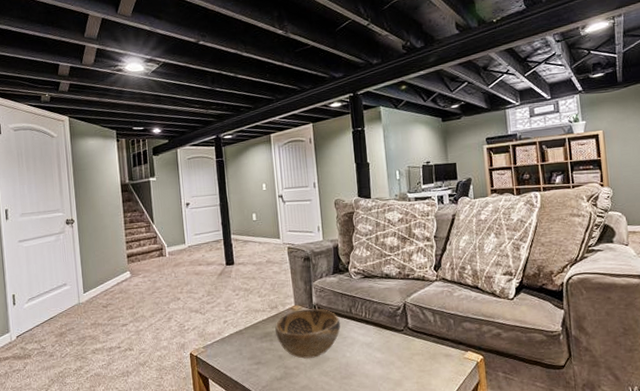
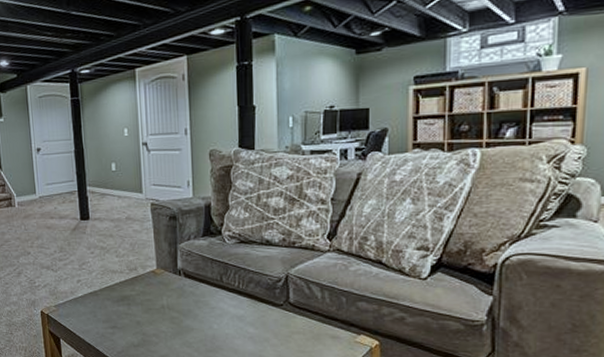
decorative bowl: present [275,308,341,359] -> none [134,274,208,327]

